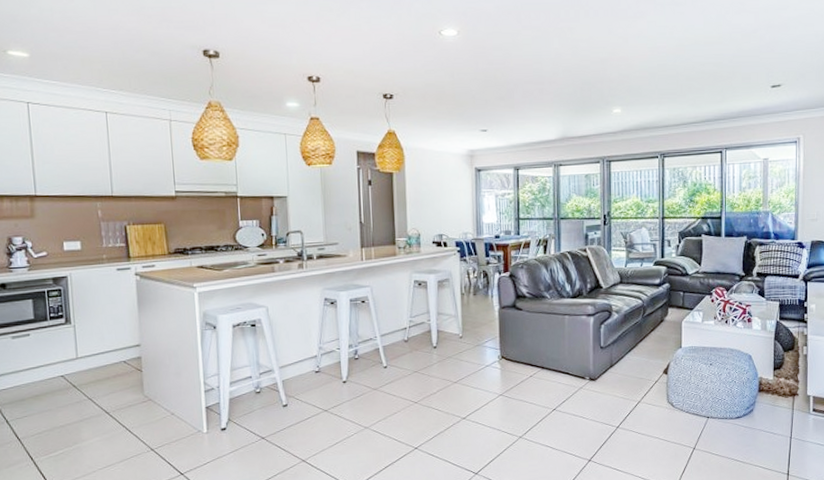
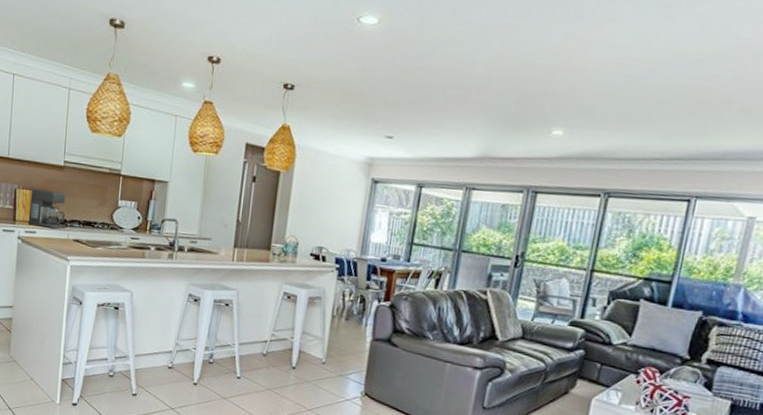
coffee maker: none [143,221,188,260] -> present [28,188,66,230]

